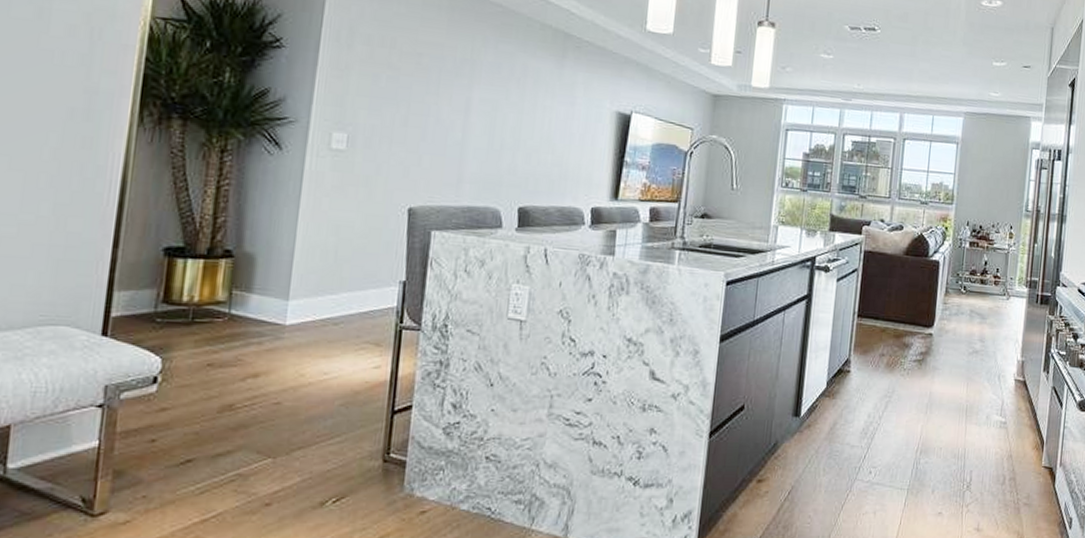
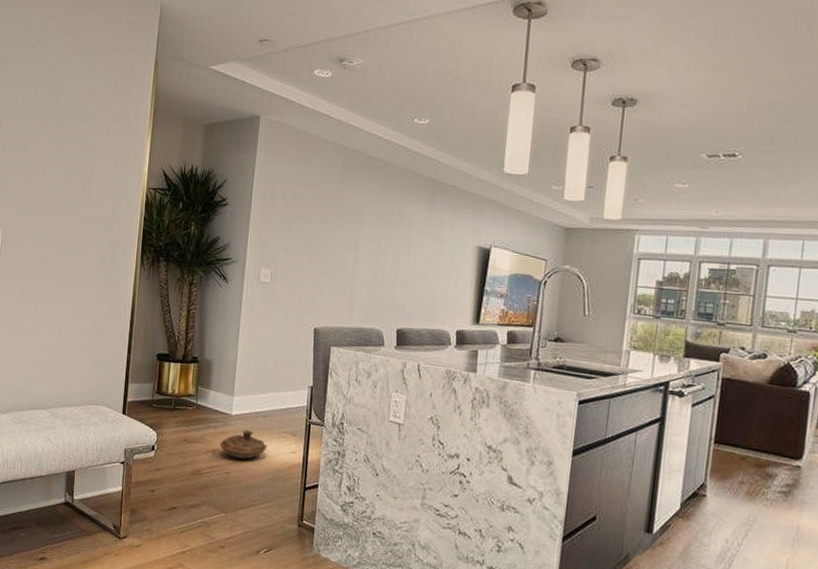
decorative bowl: none [265,343,339,382] -> present [219,429,268,459]

